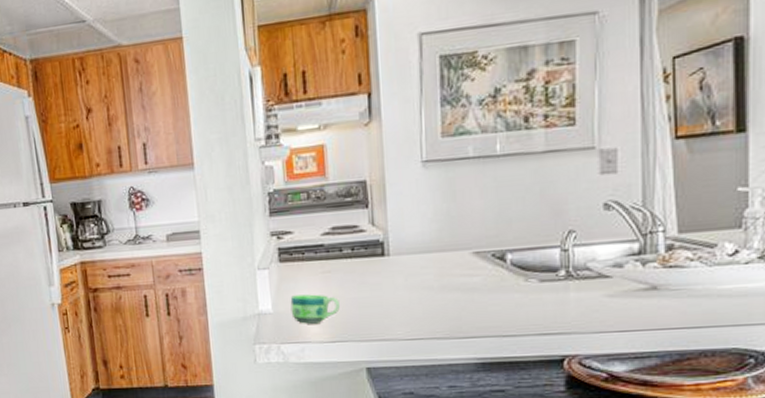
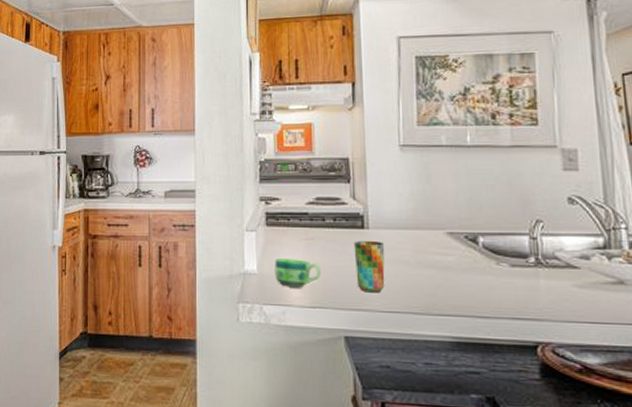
cup: none [373,267,407,322] -> present [353,240,385,293]

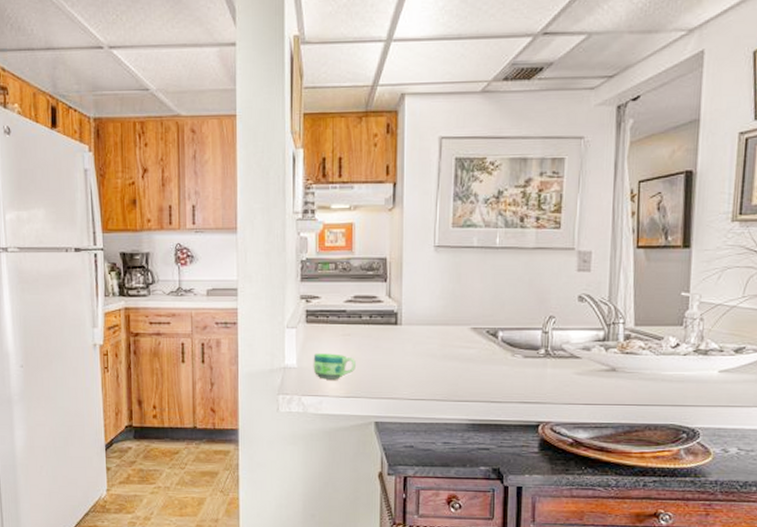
cup: present [353,240,385,293] -> none [387,335,415,383]

